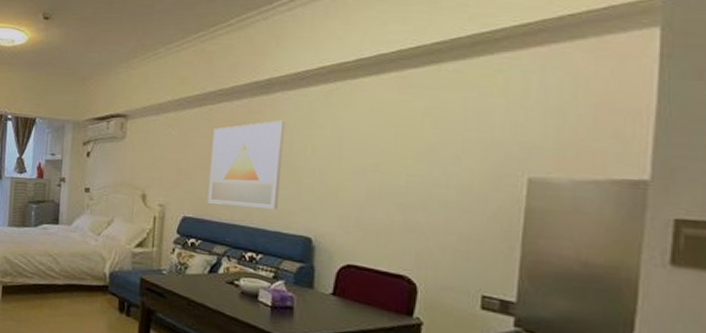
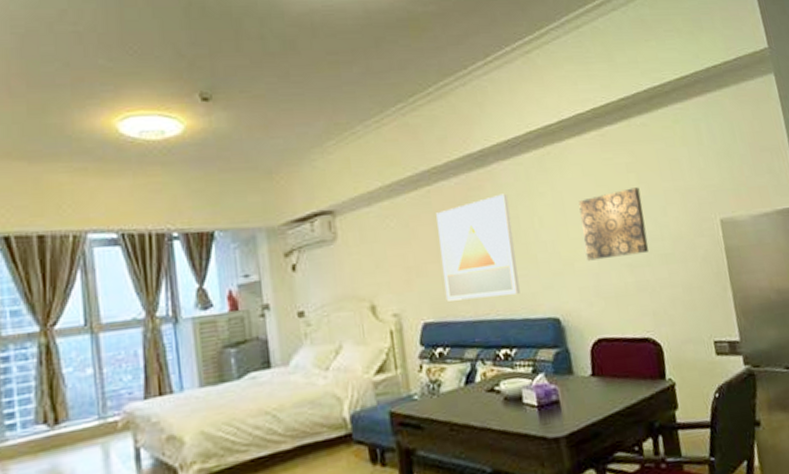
wall art: none [354,132,433,197] -> present [578,187,649,261]

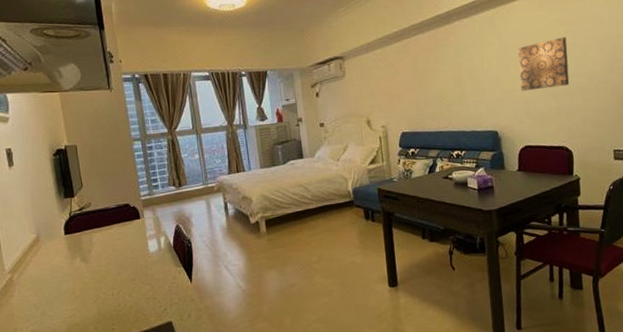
wall art: present [436,193,520,301] -> none [413,43,470,118]

